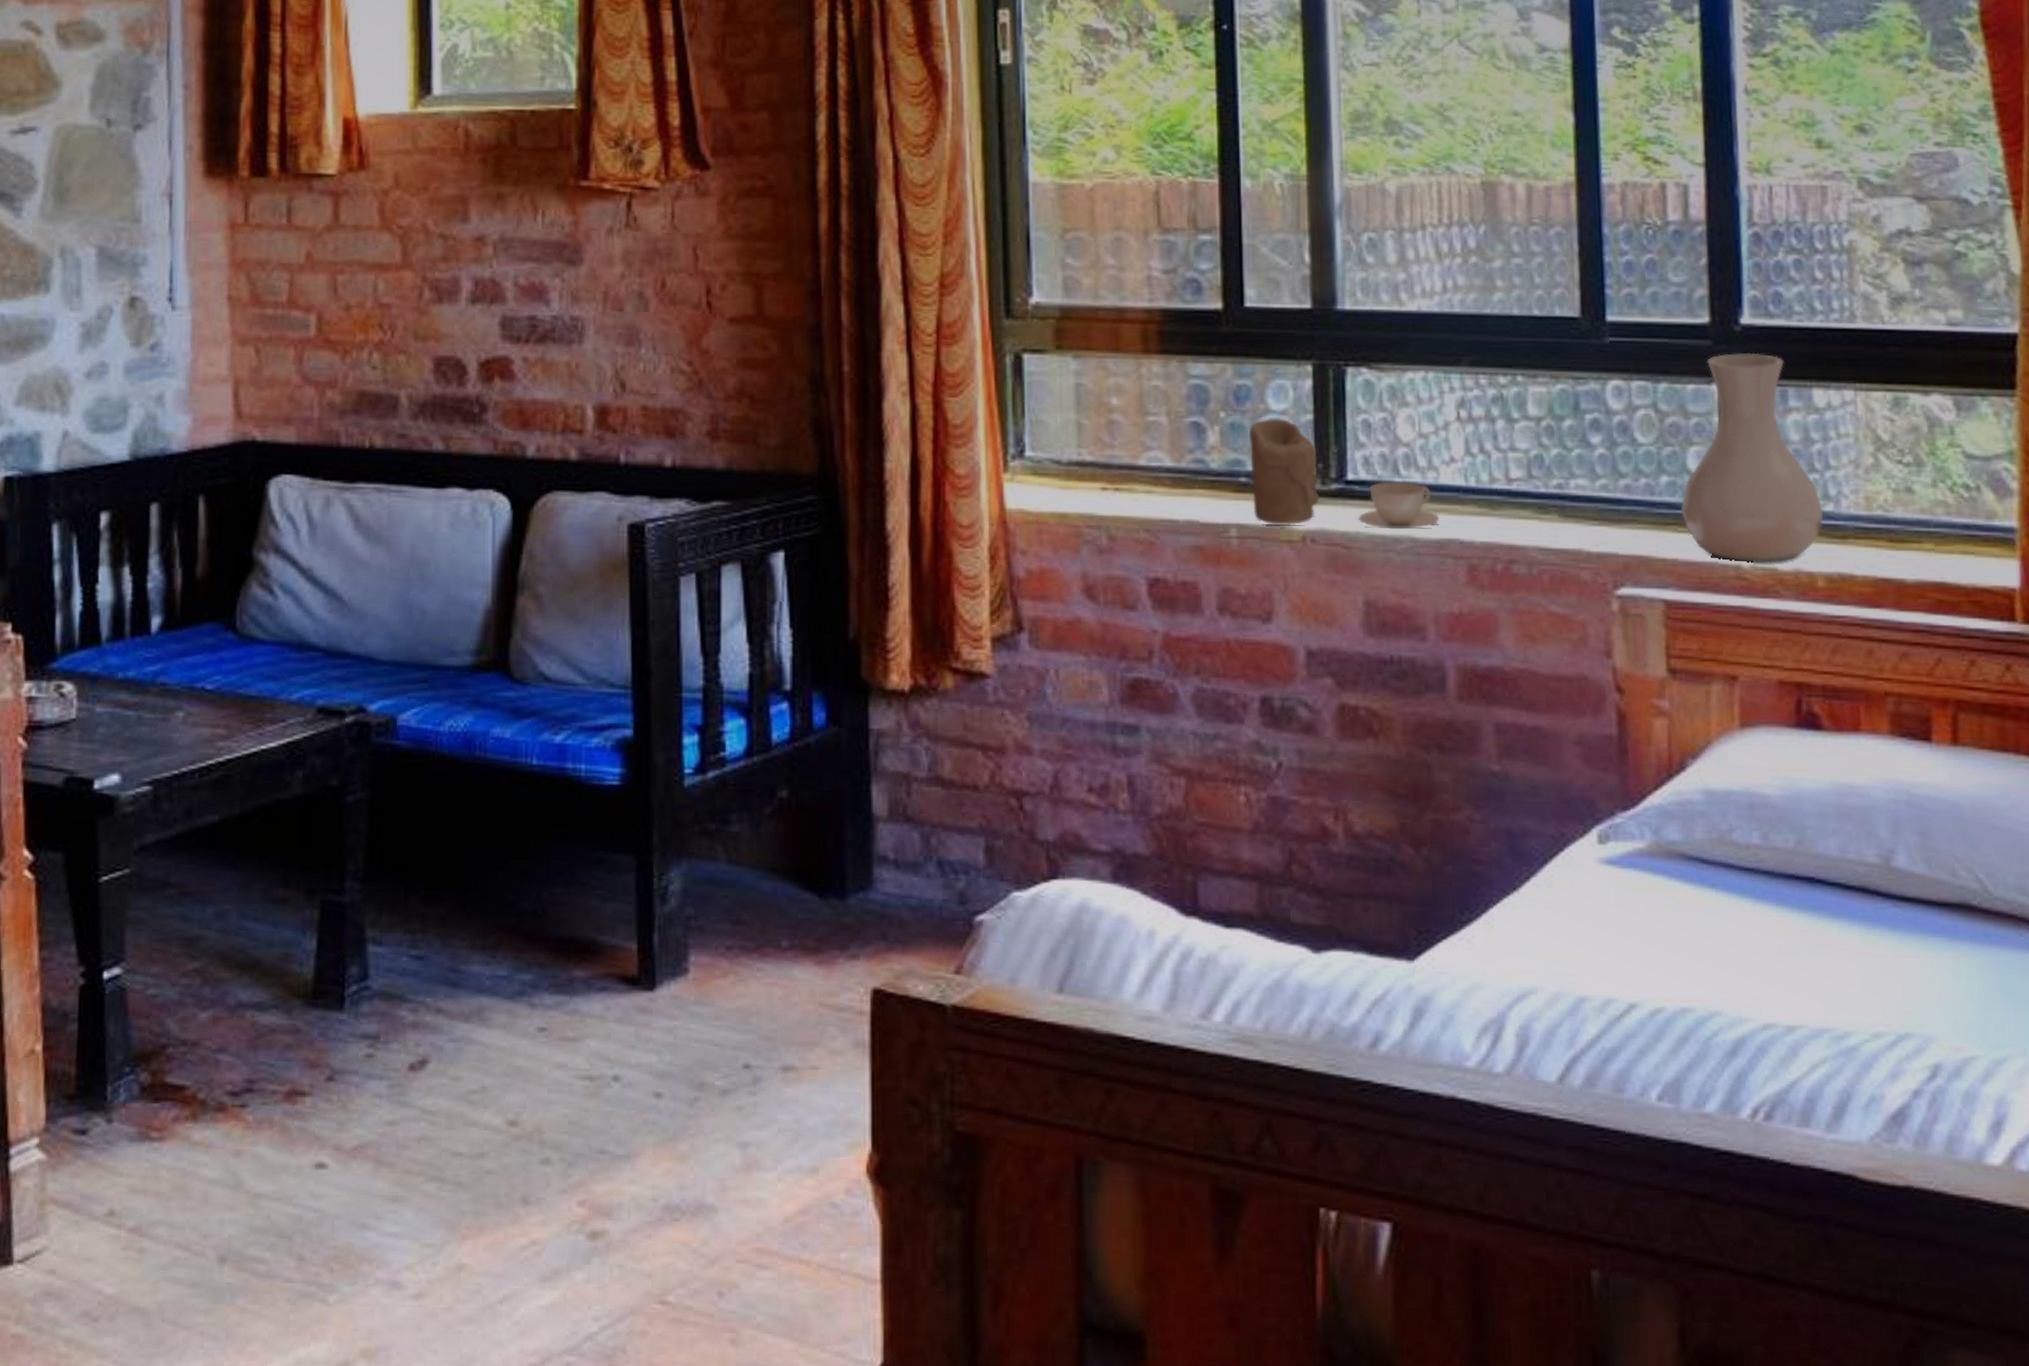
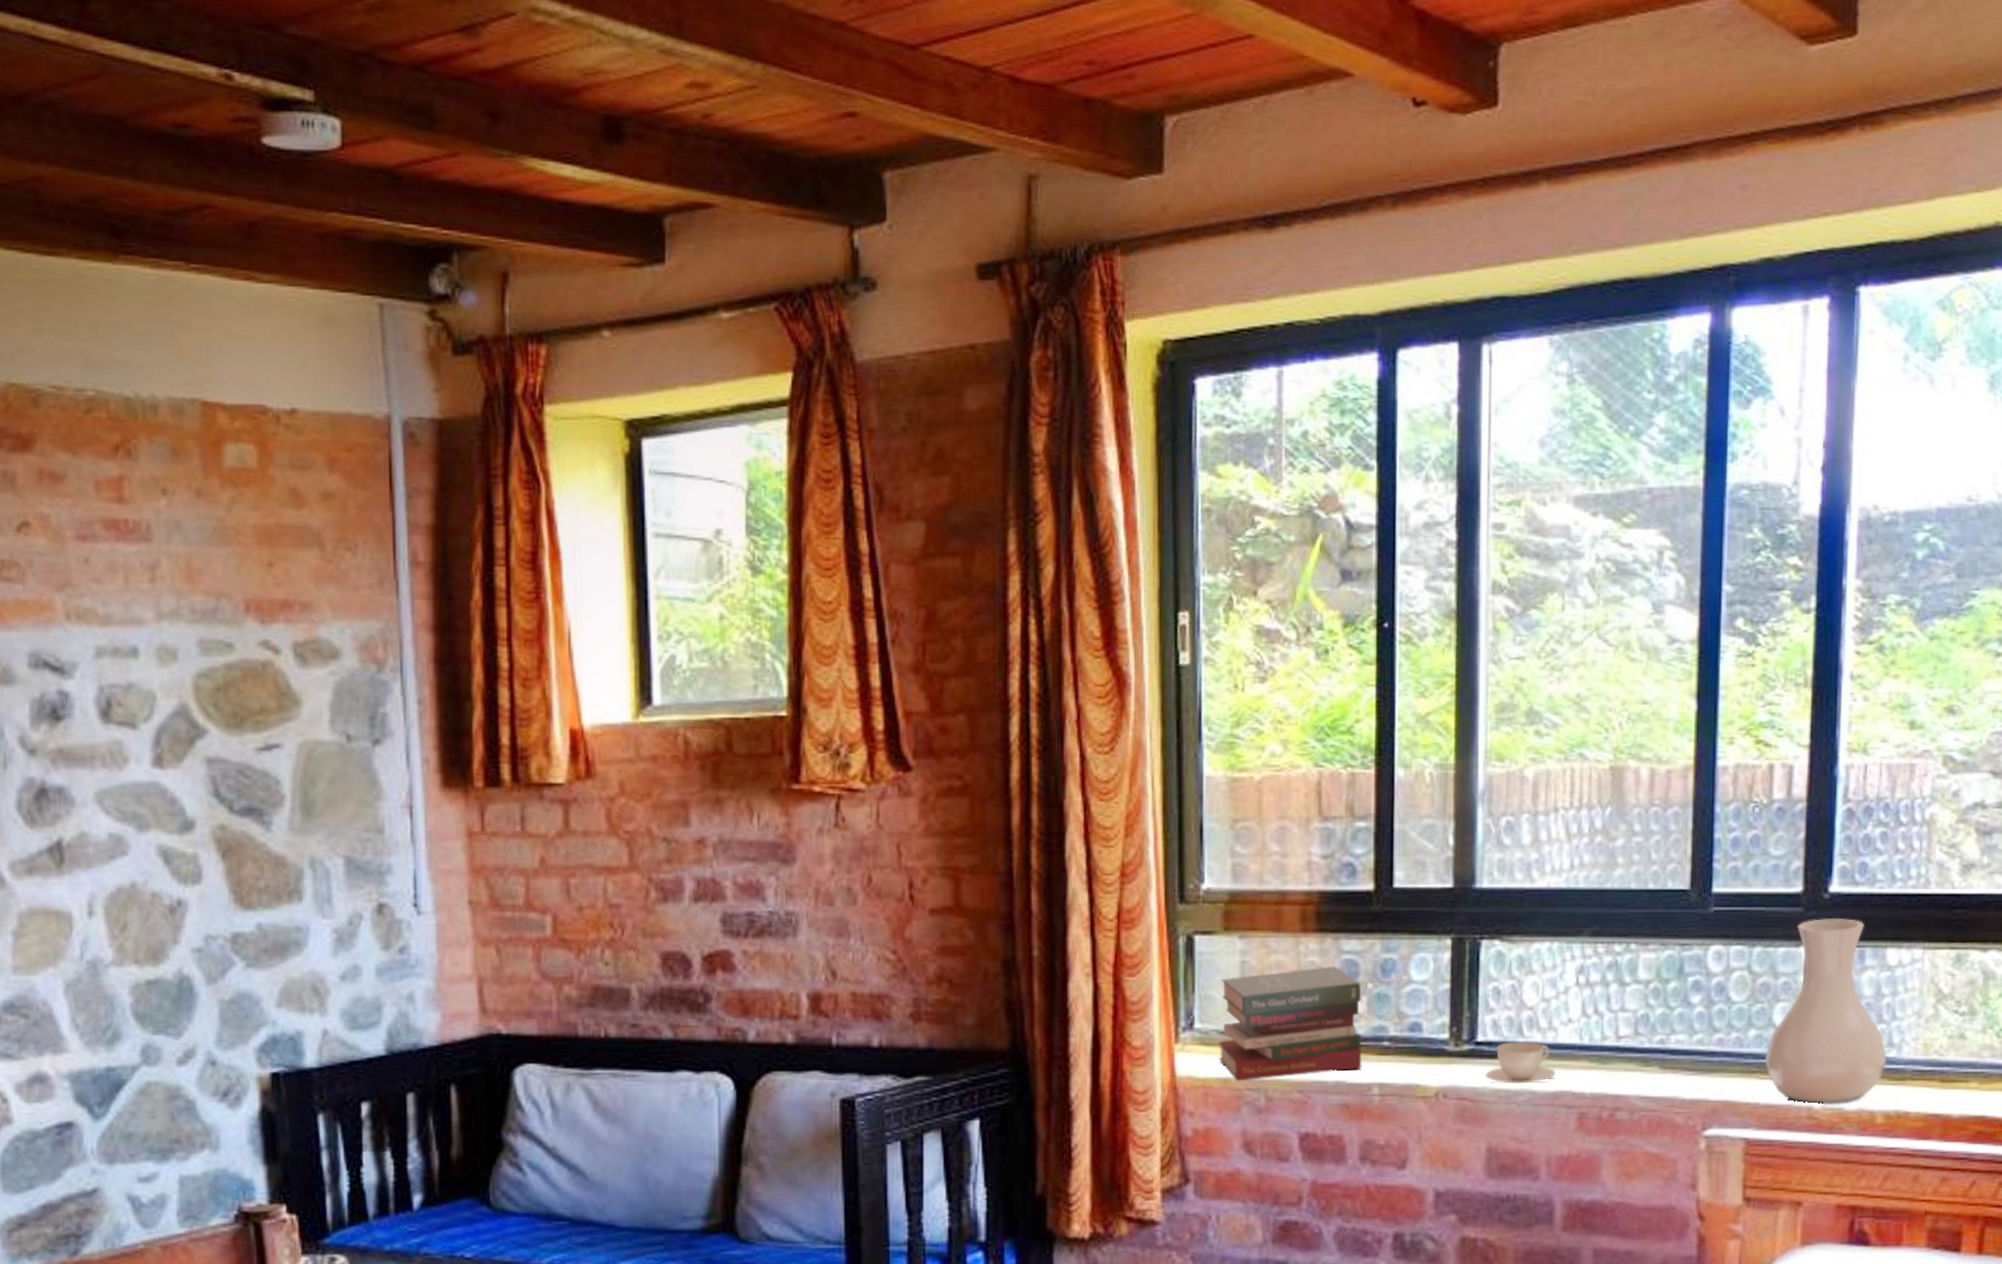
books: none [1052,391,1217,518] -> present [1218,966,1362,1082]
candle: present [1249,418,1320,526] -> none [1393,987,1453,1084]

